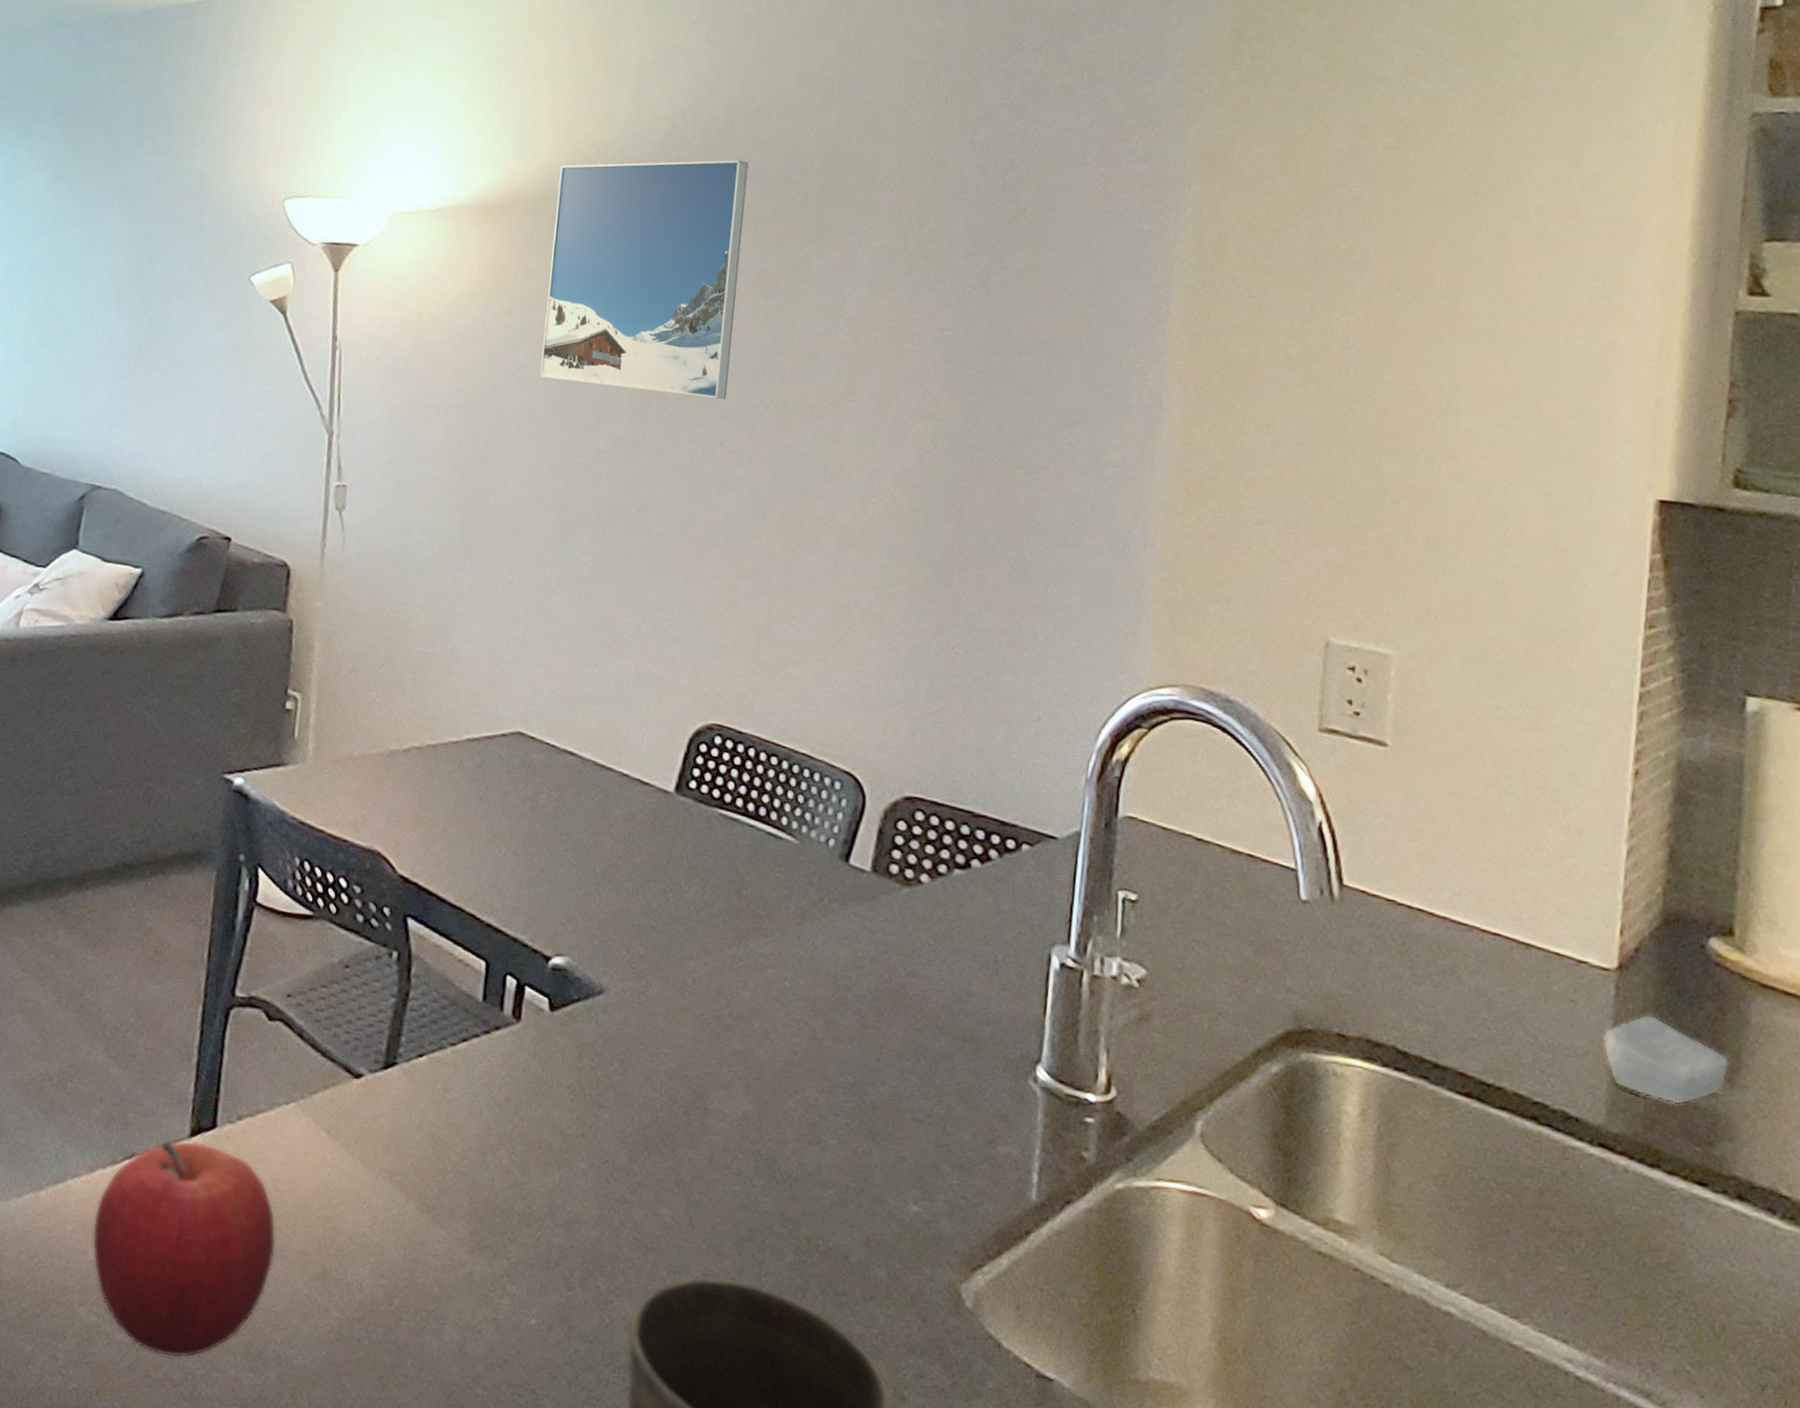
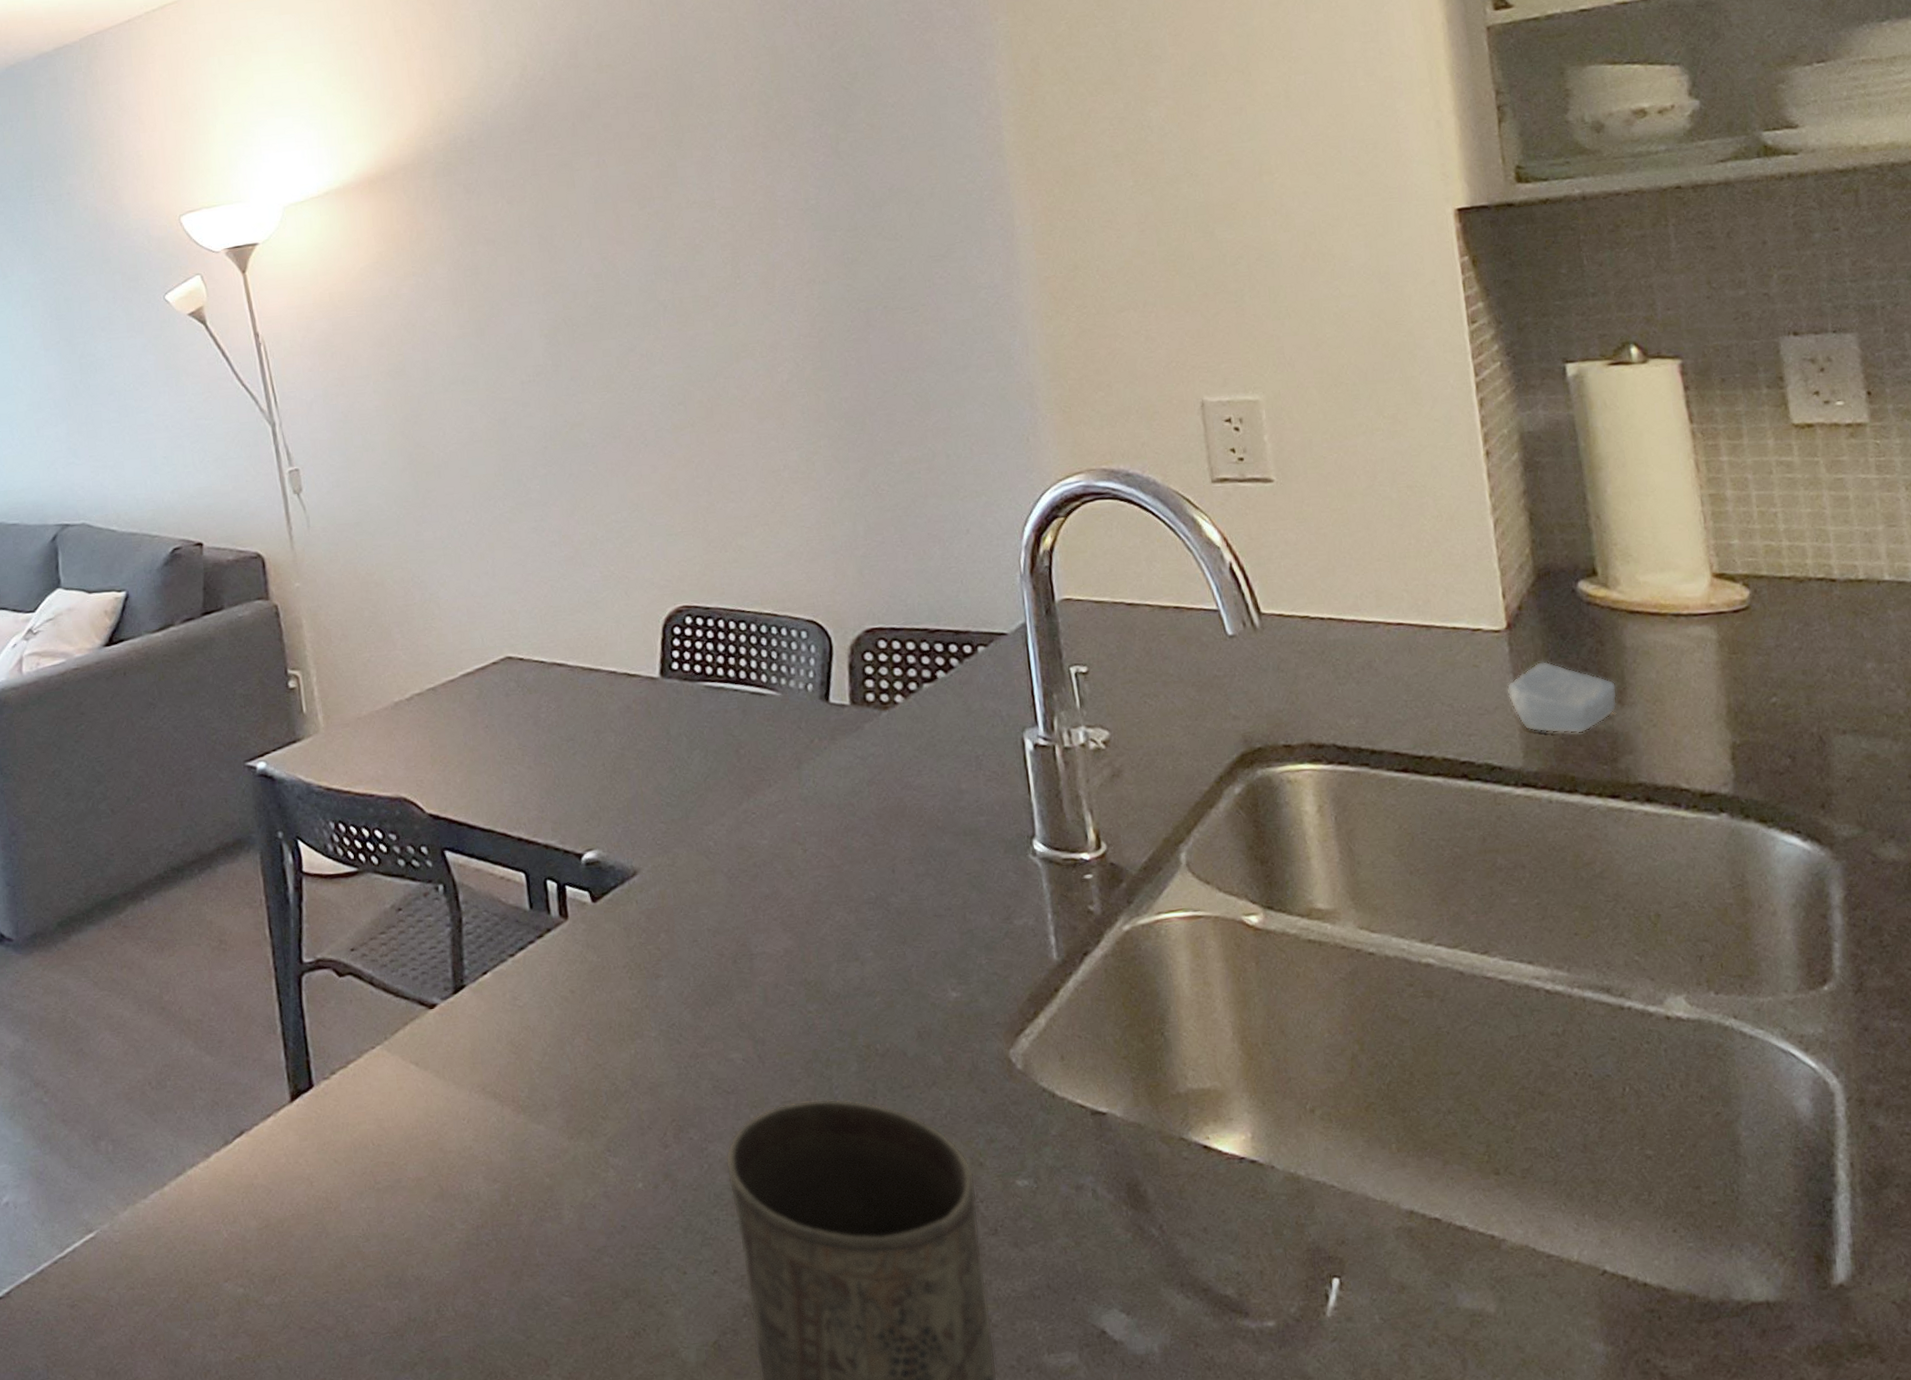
fruit: present [92,1138,277,1358] -> none [219,1104,394,1307]
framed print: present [540,160,749,400] -> none [429,86,628,327]

